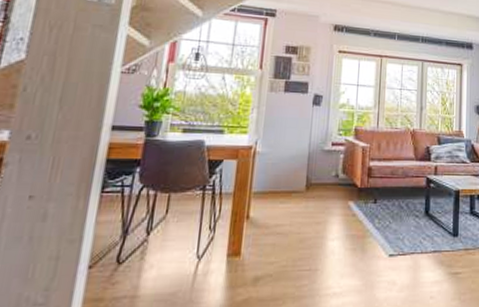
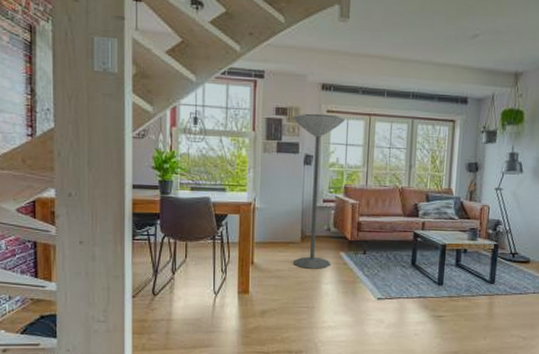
floor lamp: none [295,53,358,222] -> present [292,113,346,269]

